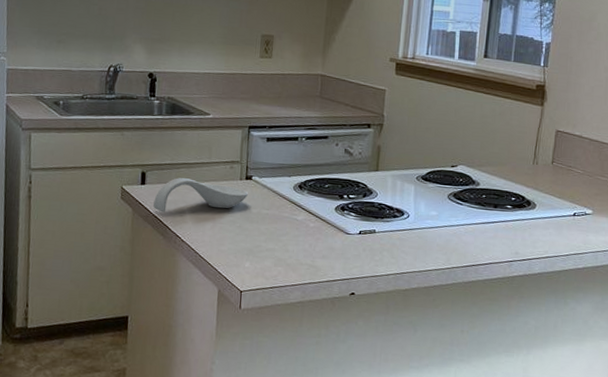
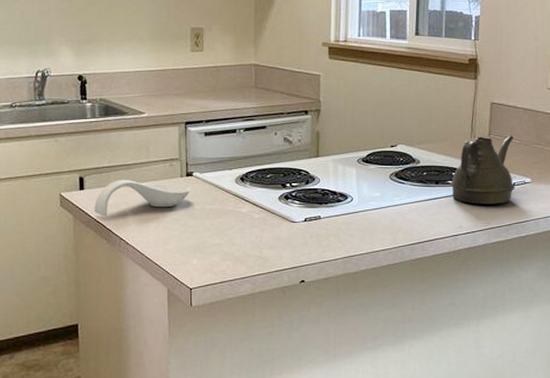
teapot: none [509,164,577,234] -> present [450,135,515,204]

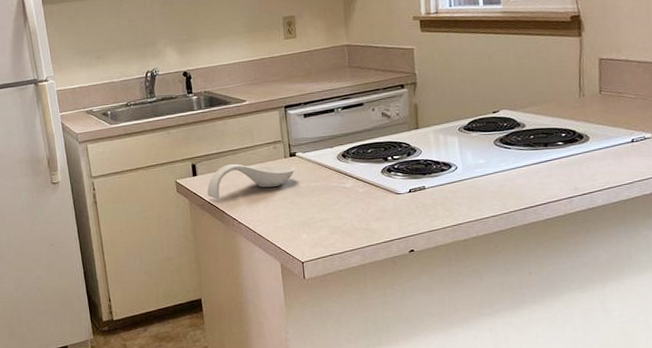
teapot: present [450,135,515,204] -> none [560,90,634,165]

